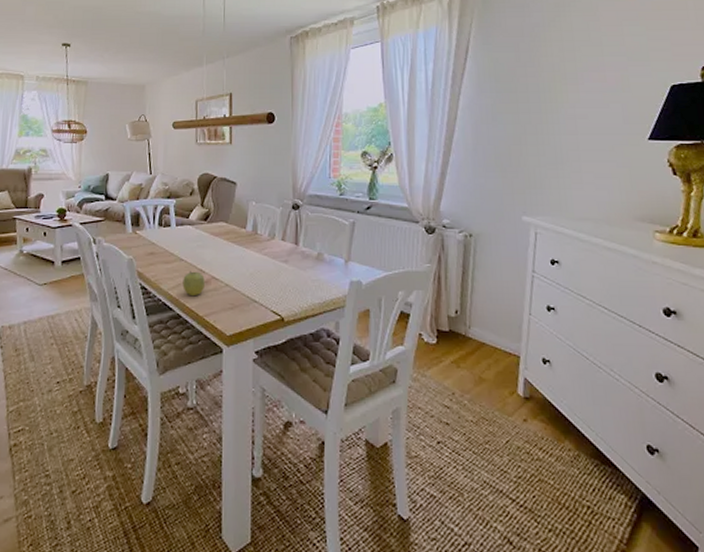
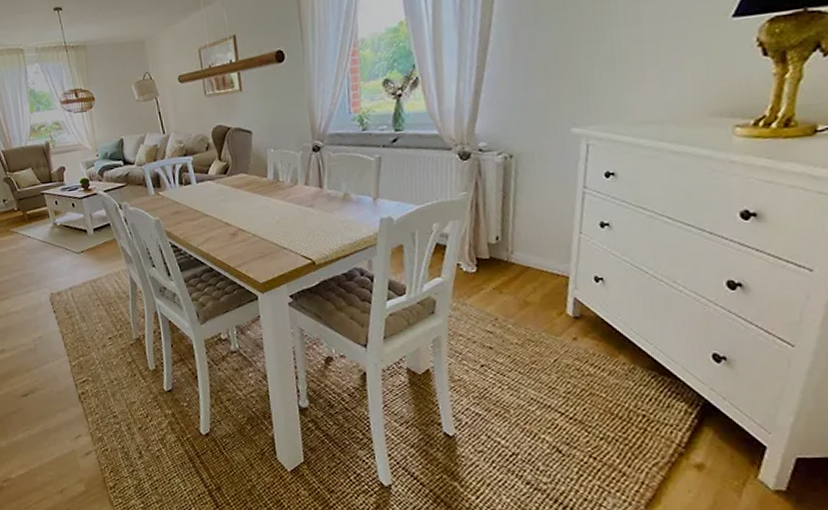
fruit: present [182,271,205,297] -> none [210,225,233,250]

